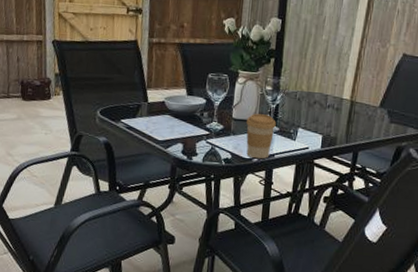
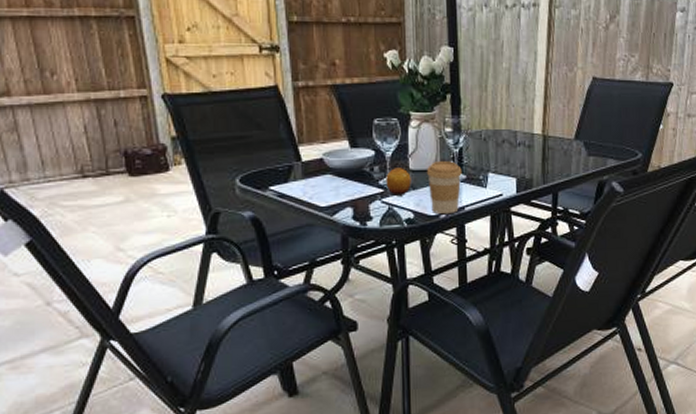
fruit: none [212,115,233,139] -> present [386,168,411,196]

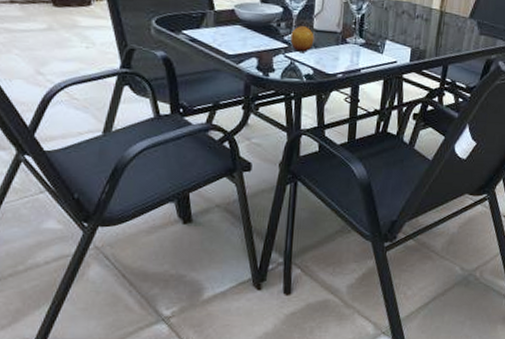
coffee cup: present [426,161,462,215] -> none [328,24,362,75]

